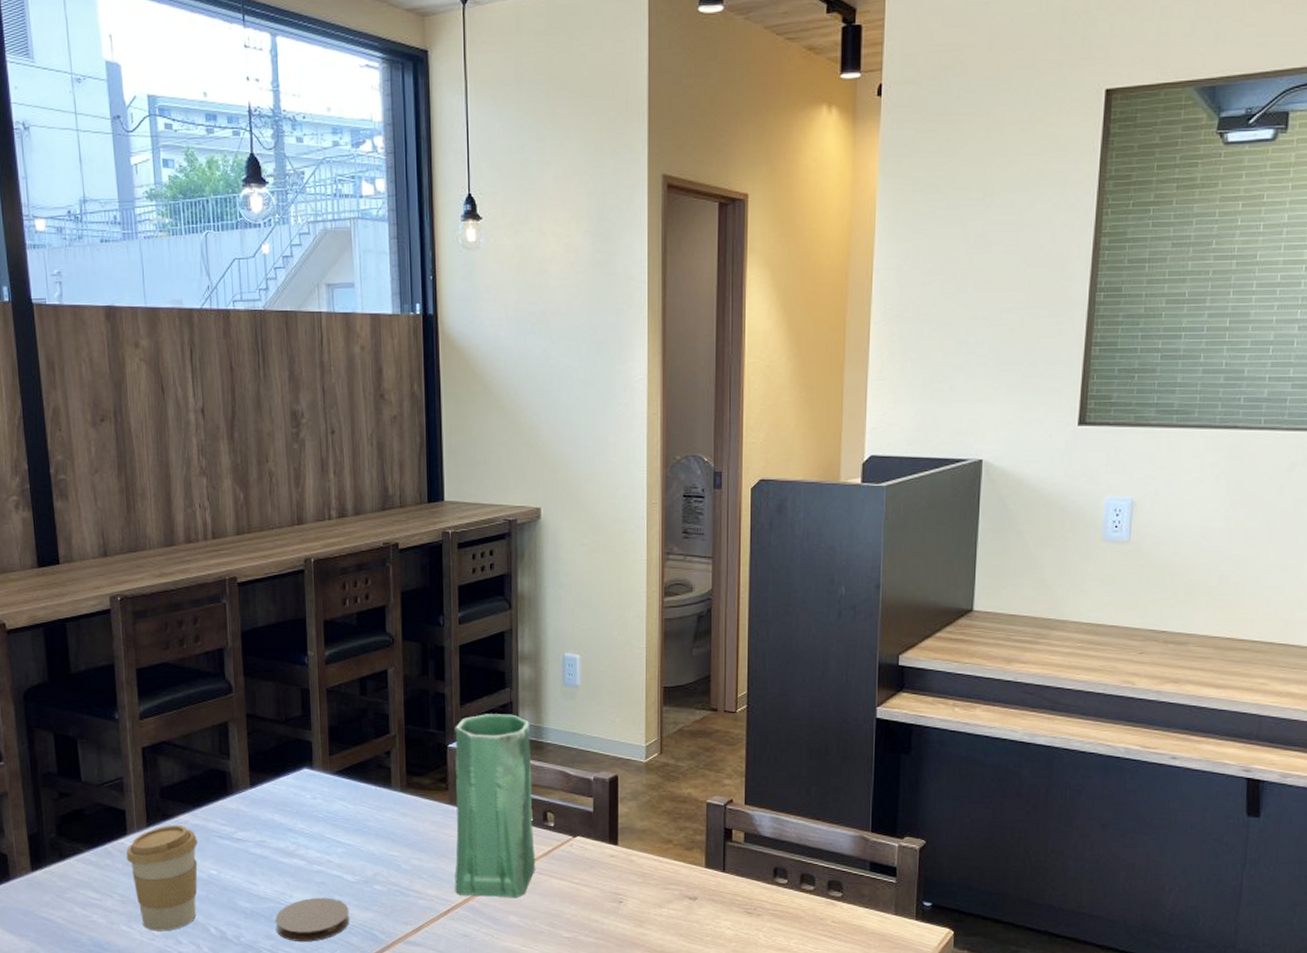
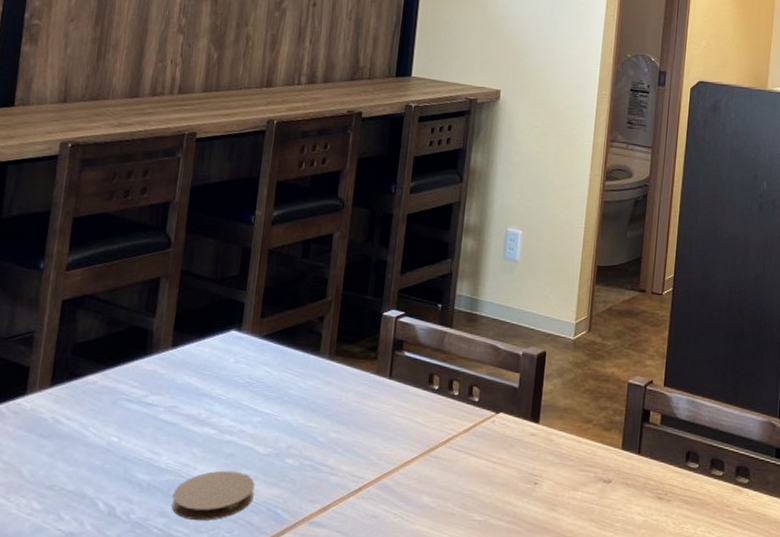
coffee cup: present [126,824,198,931] -> none [19,385,104,505]
vase: present [455,714,536,898] -> none [370,283,467,477]

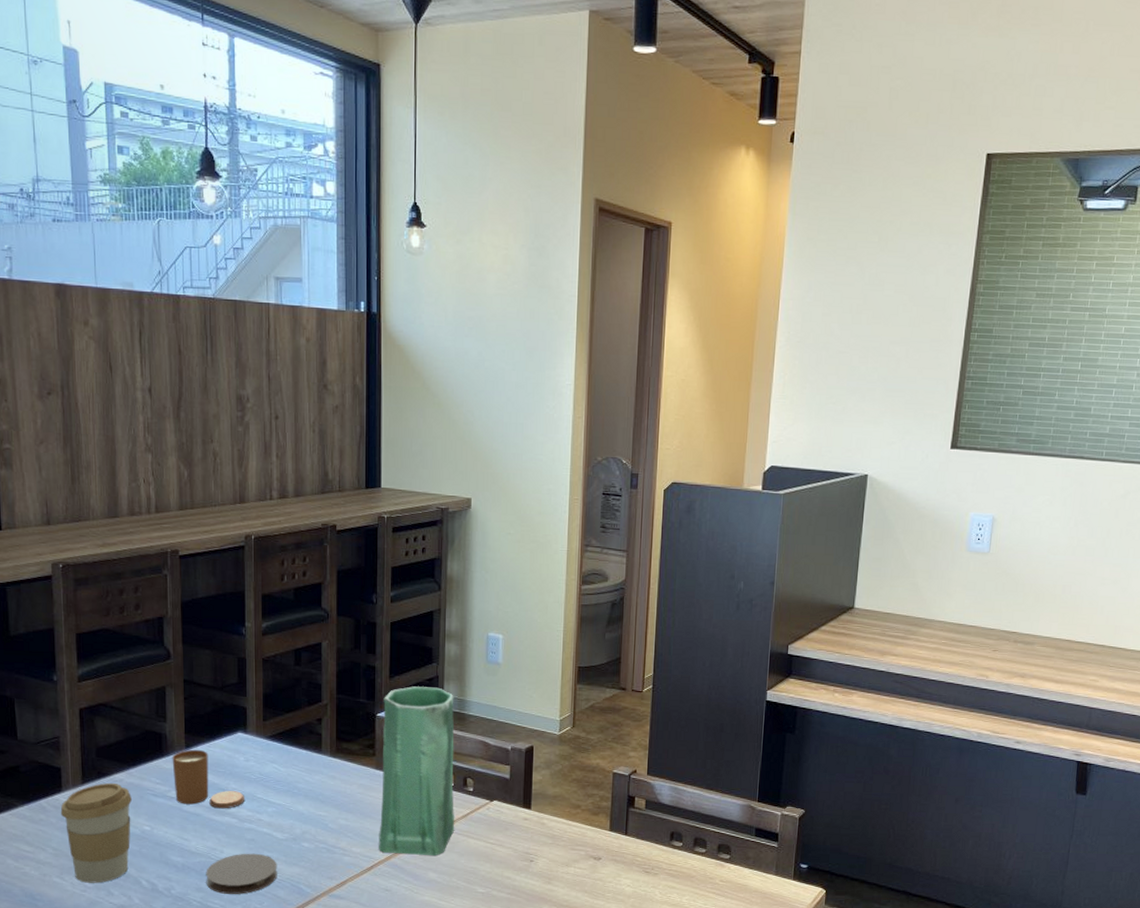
coffee cup: none [19,385,104,505] -> present [60,782,132,883]
candle: none [152,348,230,418] -> present [172,749,245,809]
vase: none [370,283,467,477] -> present [379,686,455,856]

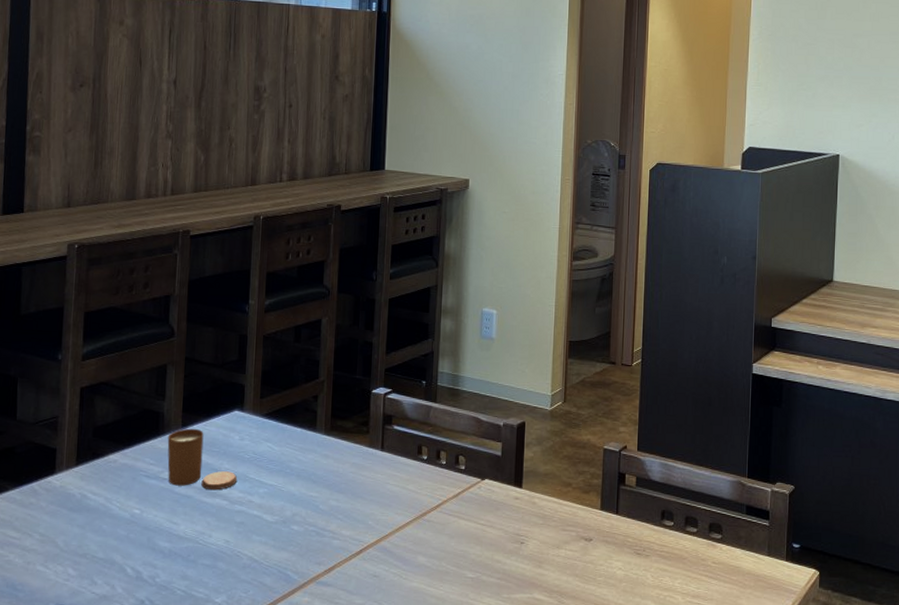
coffee cup: present [60,782,132,883] -> none [51,463,124,572]
coaster: present [206,853,277,894] -> none [192,537,266,582]
vase: present [379,686,455,856] -> none [368,362,448,539]

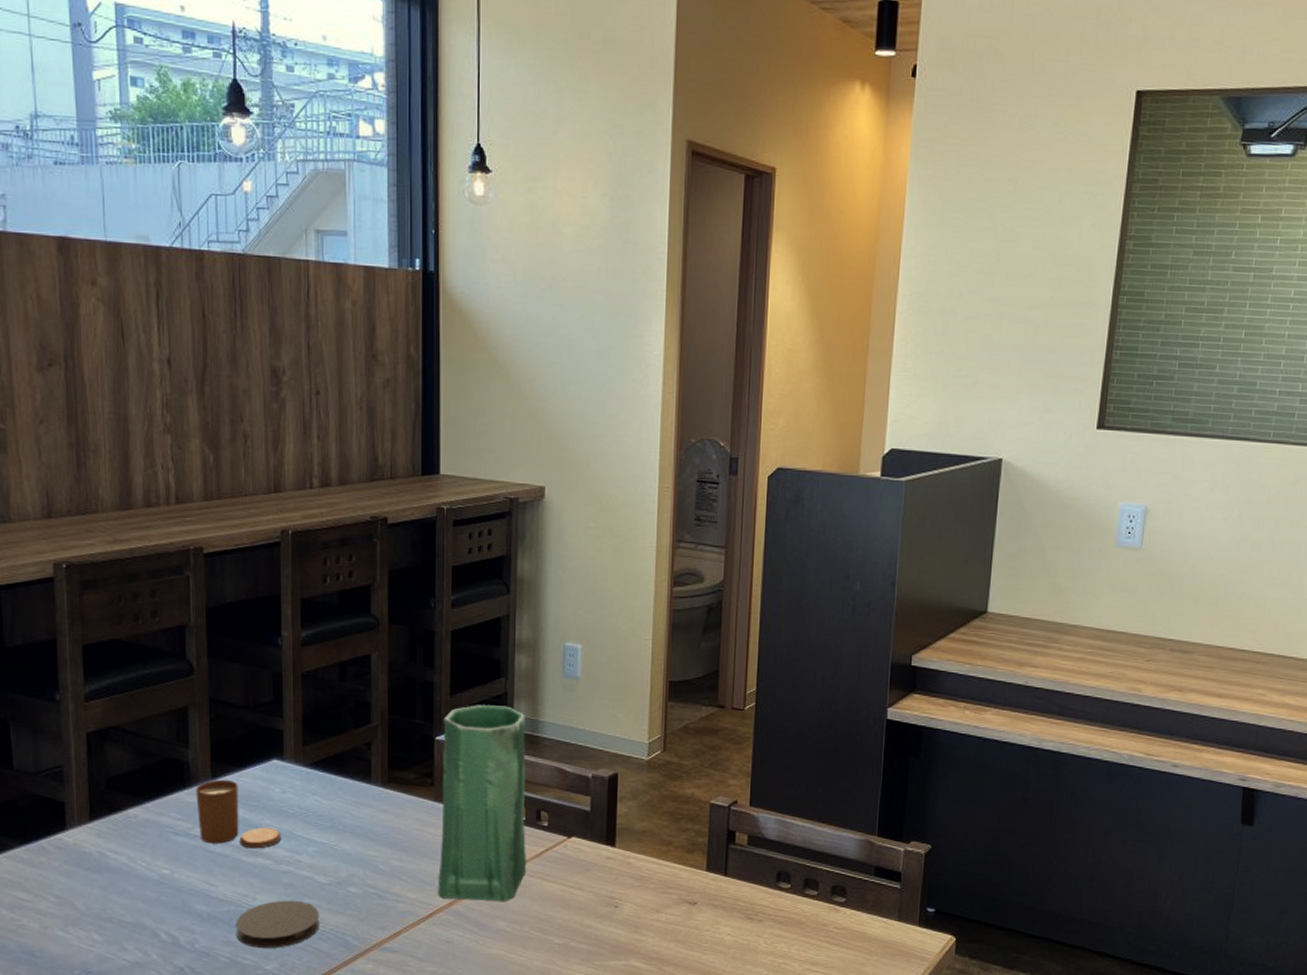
coaster: none [192,537,266,582] -> present [235,900,320,948]
vase: none [368,362,448,539] -> present [438,705,527,902]

